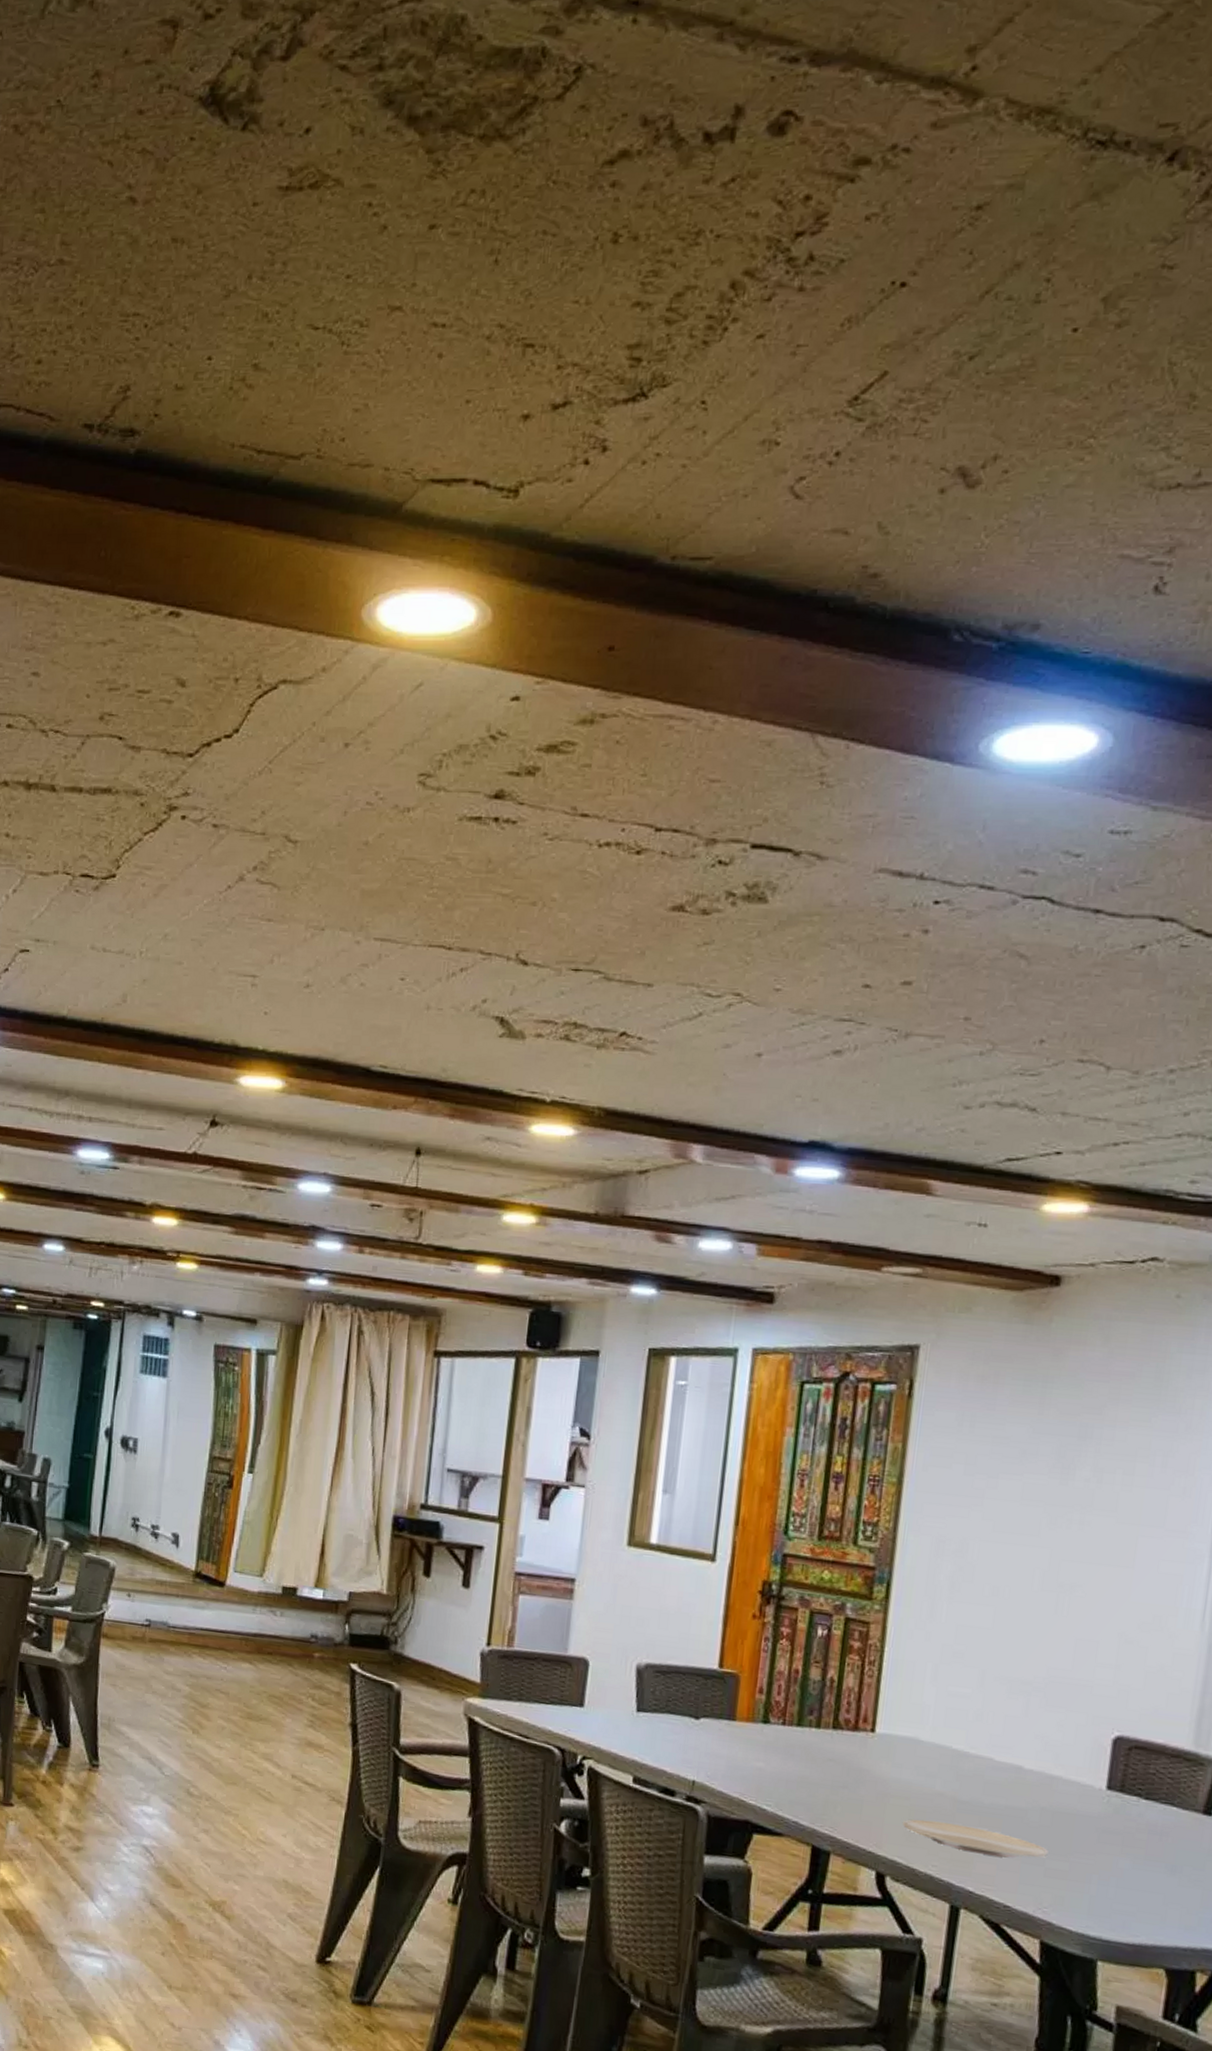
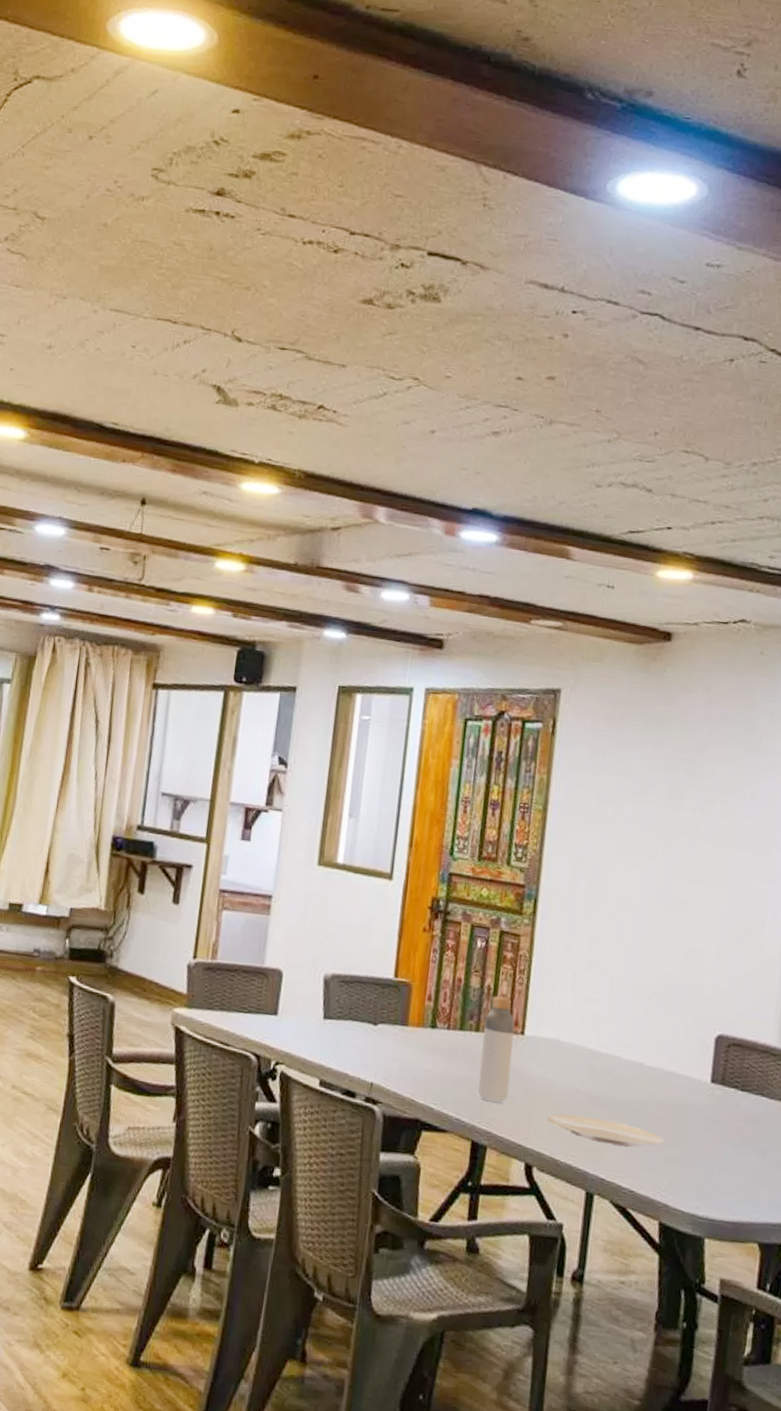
bottle: none [819,1688,864,1806] -> present [478,995,515,1103]

